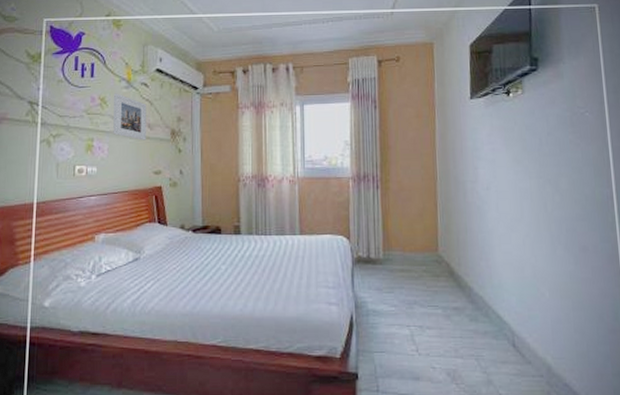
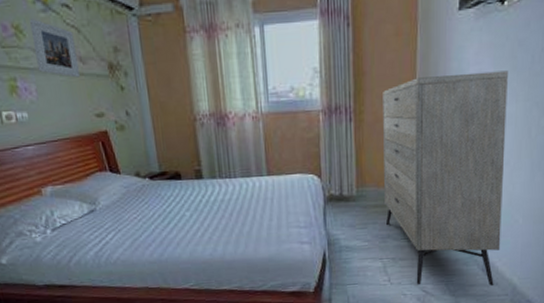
dresser: none [406,150,530,365] -> present [383,70,508,287]

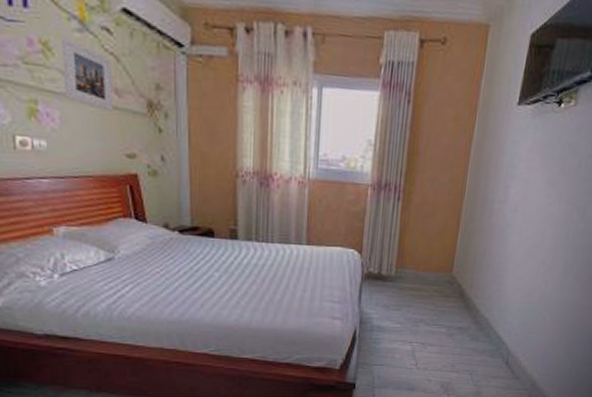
dresser: present [383,70,508,287] -> none [419,166,556,380]

